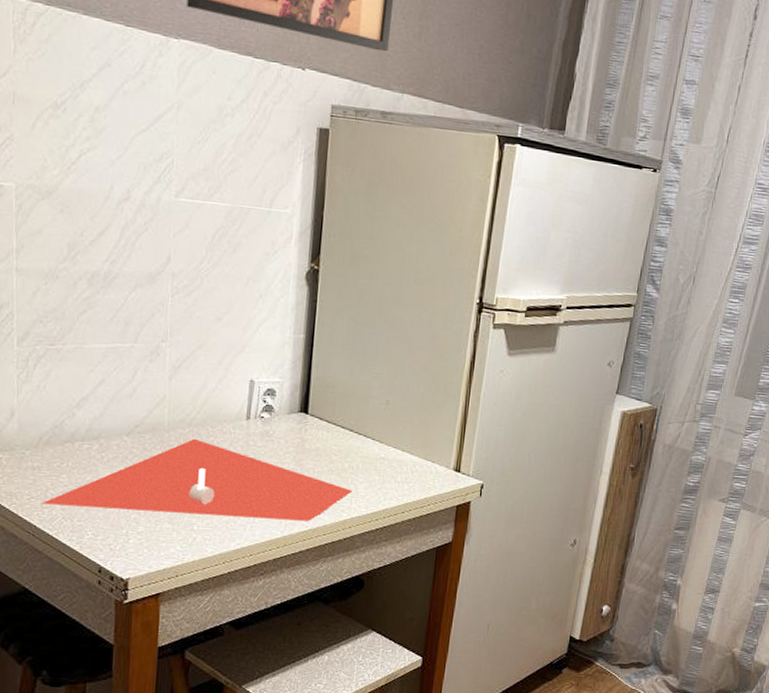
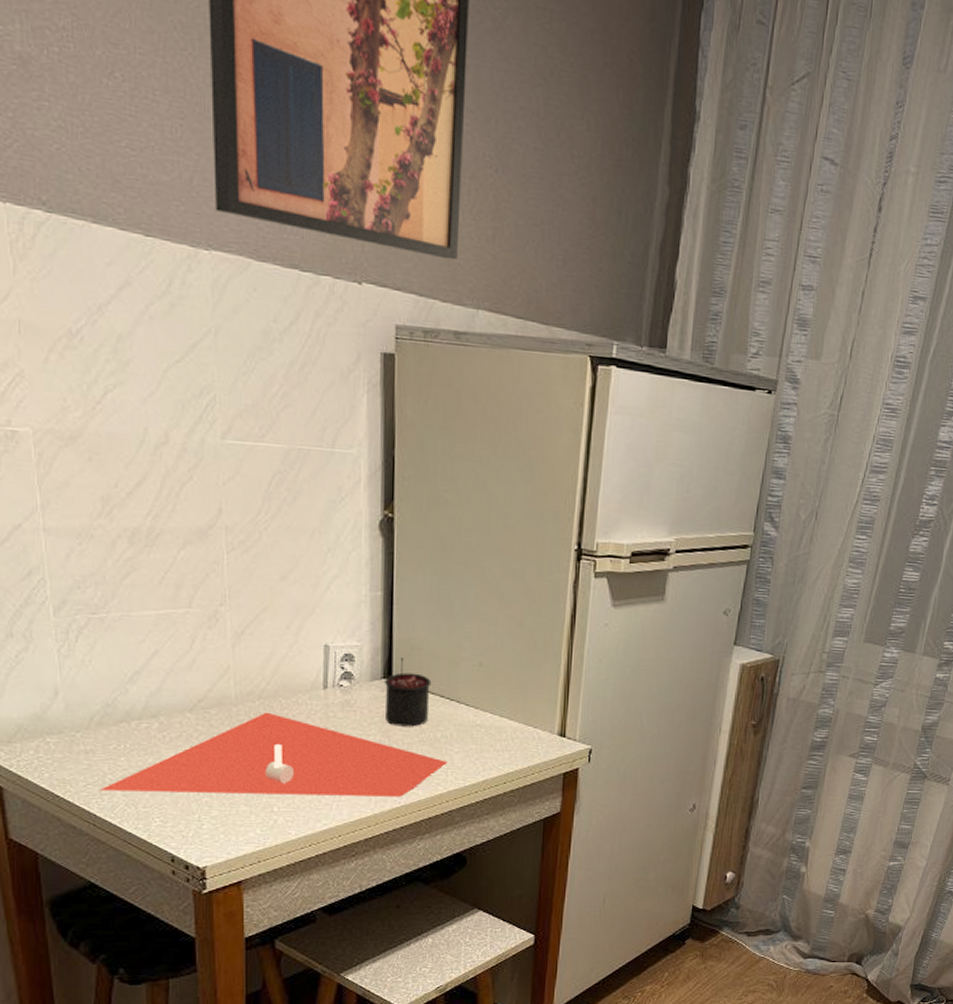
candle: none [300,394,343,458] -> present [383,658,432,727]

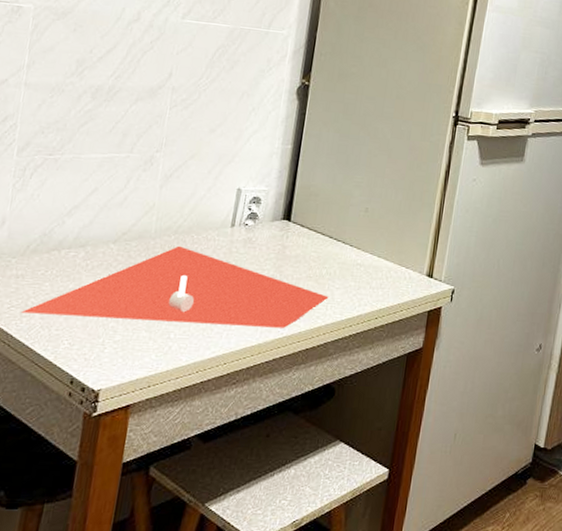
candle: present [383,658,432,727] -> none [280,202,324,264]

